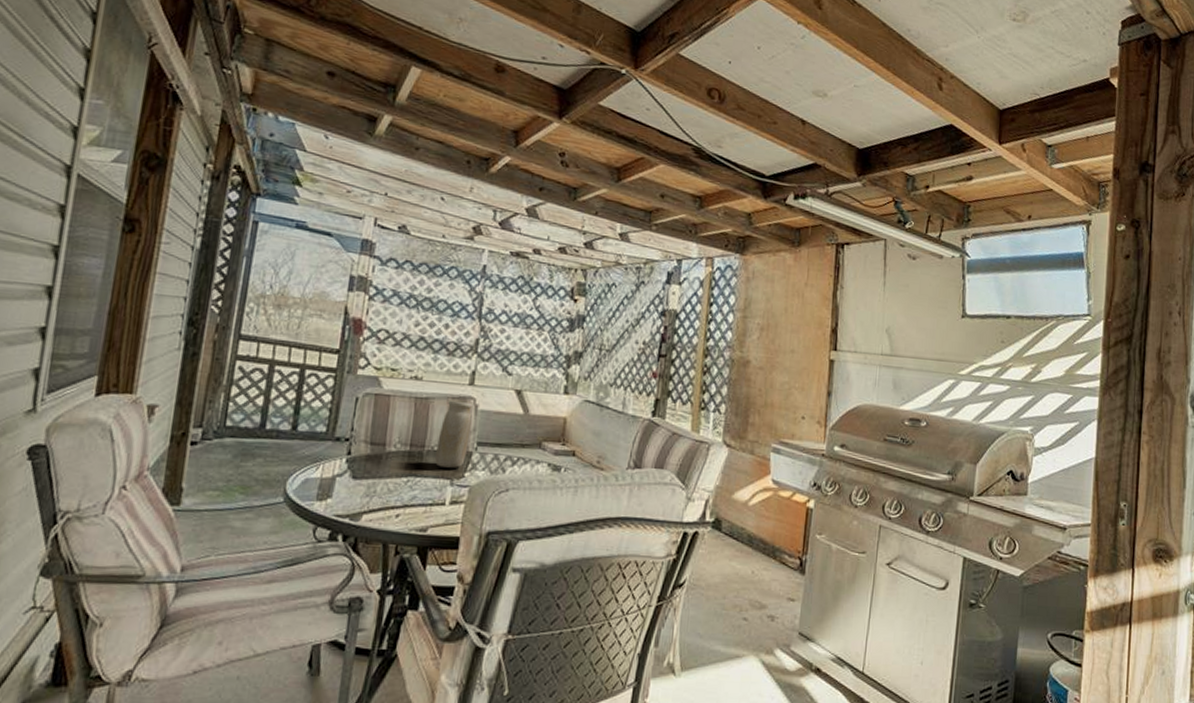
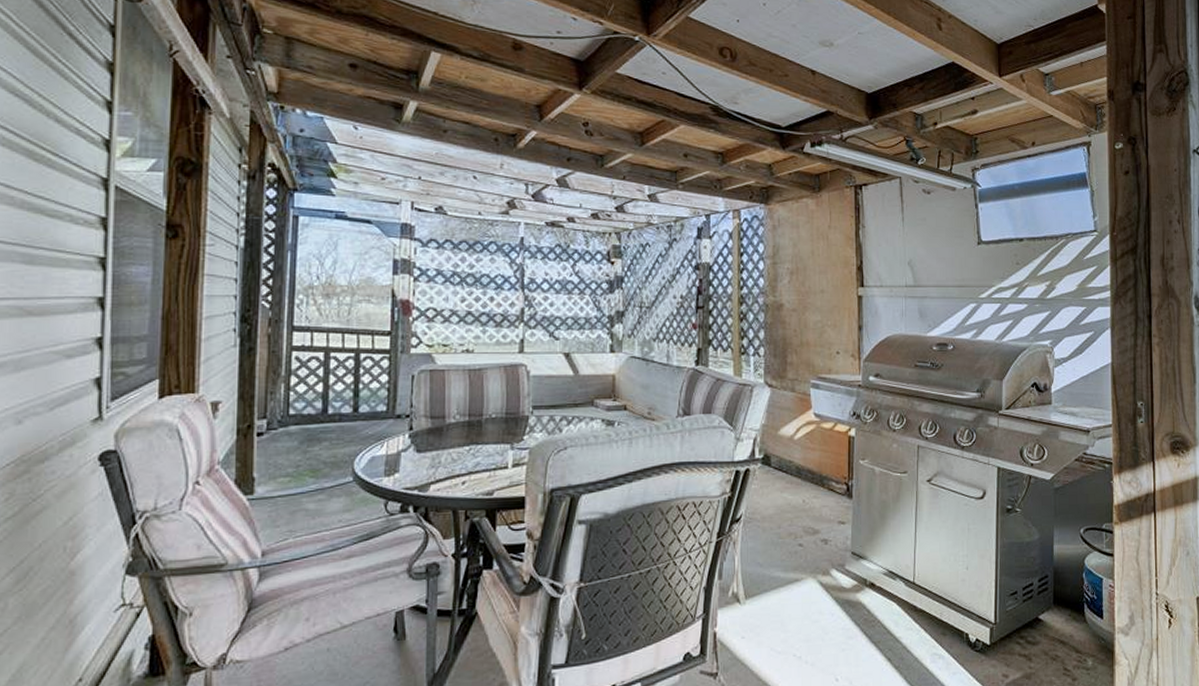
vase: present [435,399,473,469] -> none [494,367,525,434]

